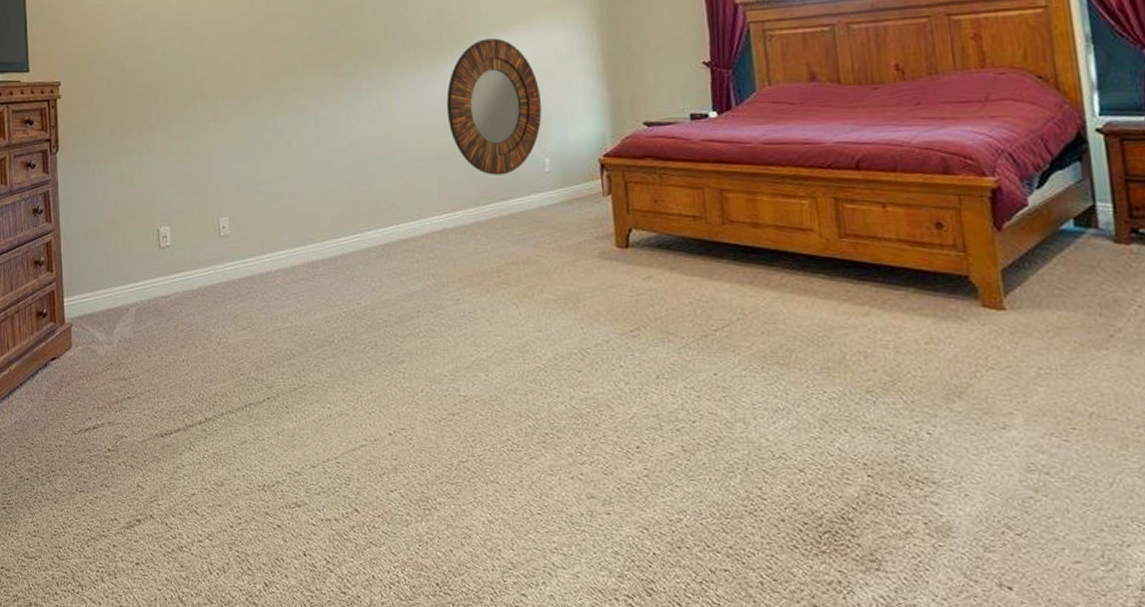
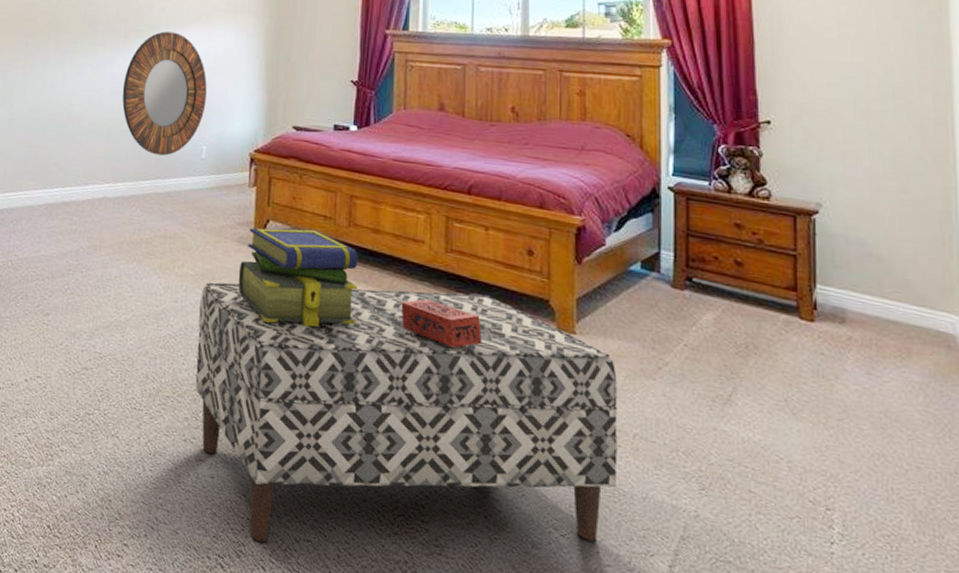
bench: none [566,279,1077,578] -> present [195,282,618,543]
stack of books: none [604,233,746,341] -> present [238,228,358,328]
decorative box: none [795,293,896,342] -> present [401,299,483,348]

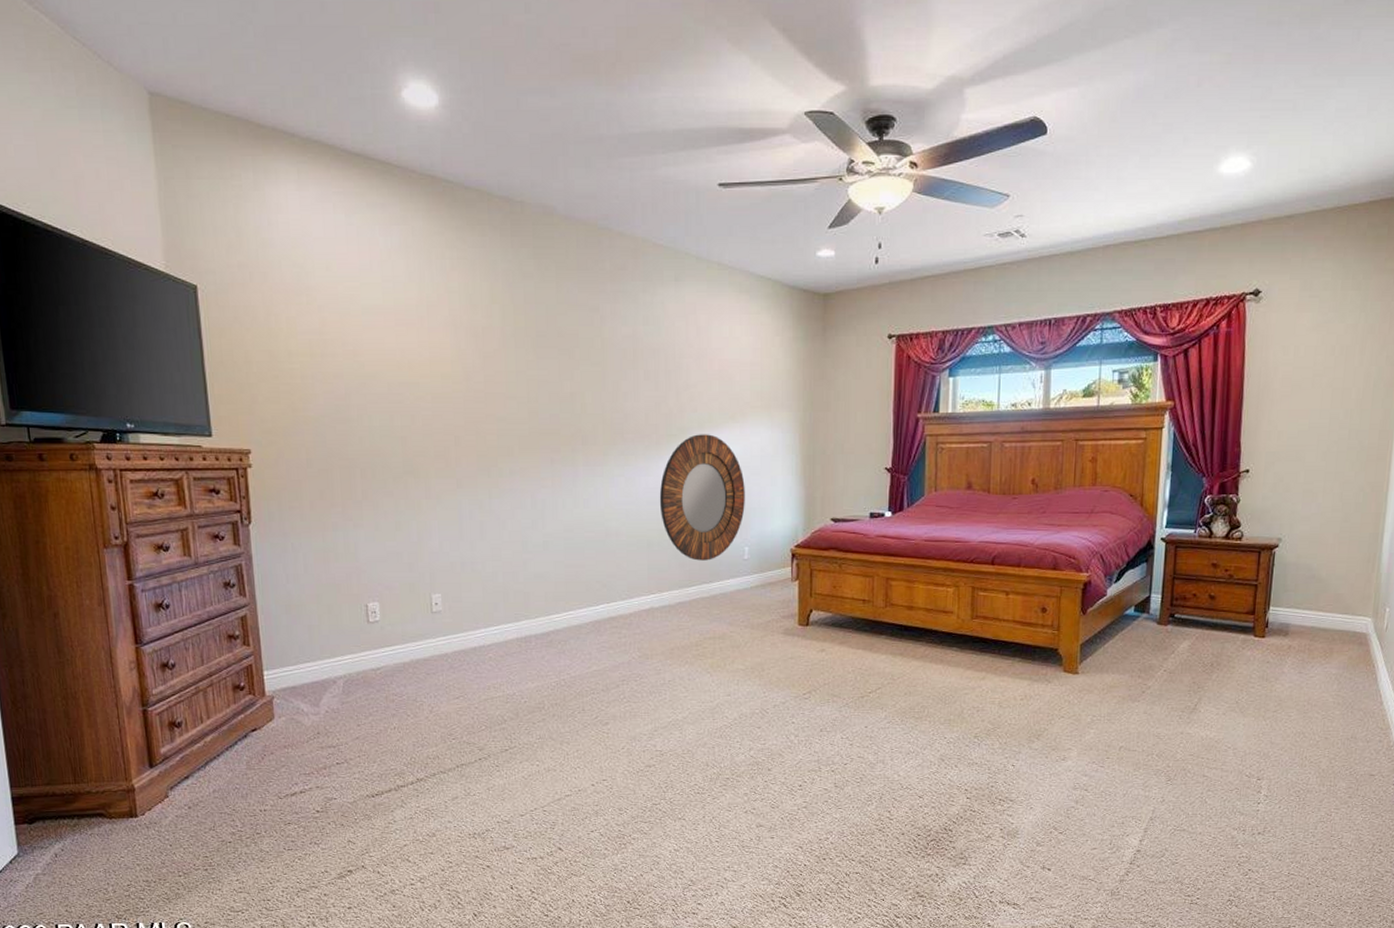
bench: present [195,282,618,543] -> none [752,651,1110,882]
stack of books: present [238,228,358,328] -> none [786,613,895,702]
decorative box: present [401,299,483,348] -> none [932,662,1002,700]

